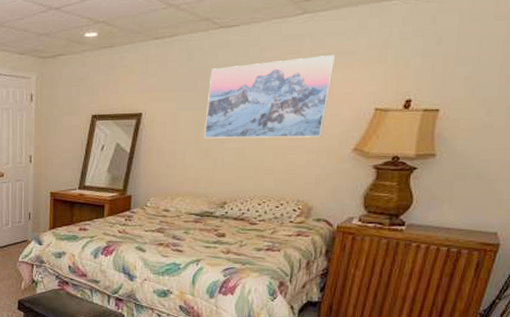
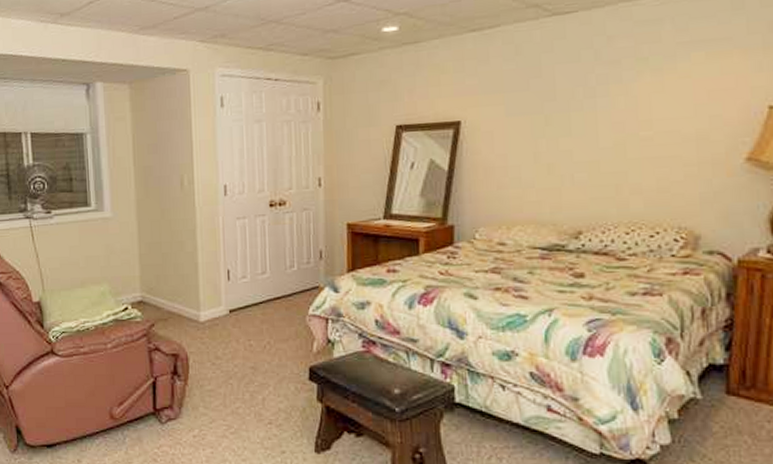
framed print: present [204,55,336,139] -> none [543,42,708,151]

